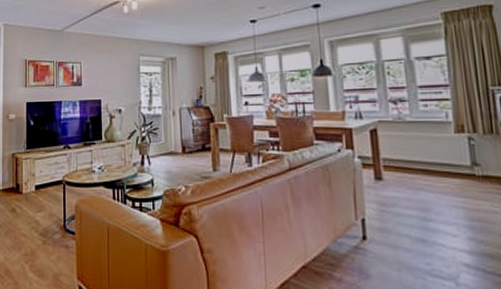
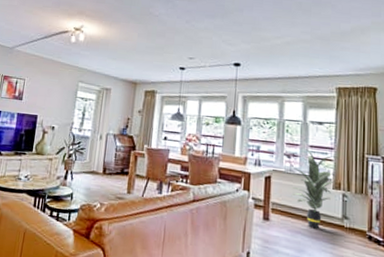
indoor plant: none [399,91,457,182] -> present [291,149,339,229]

